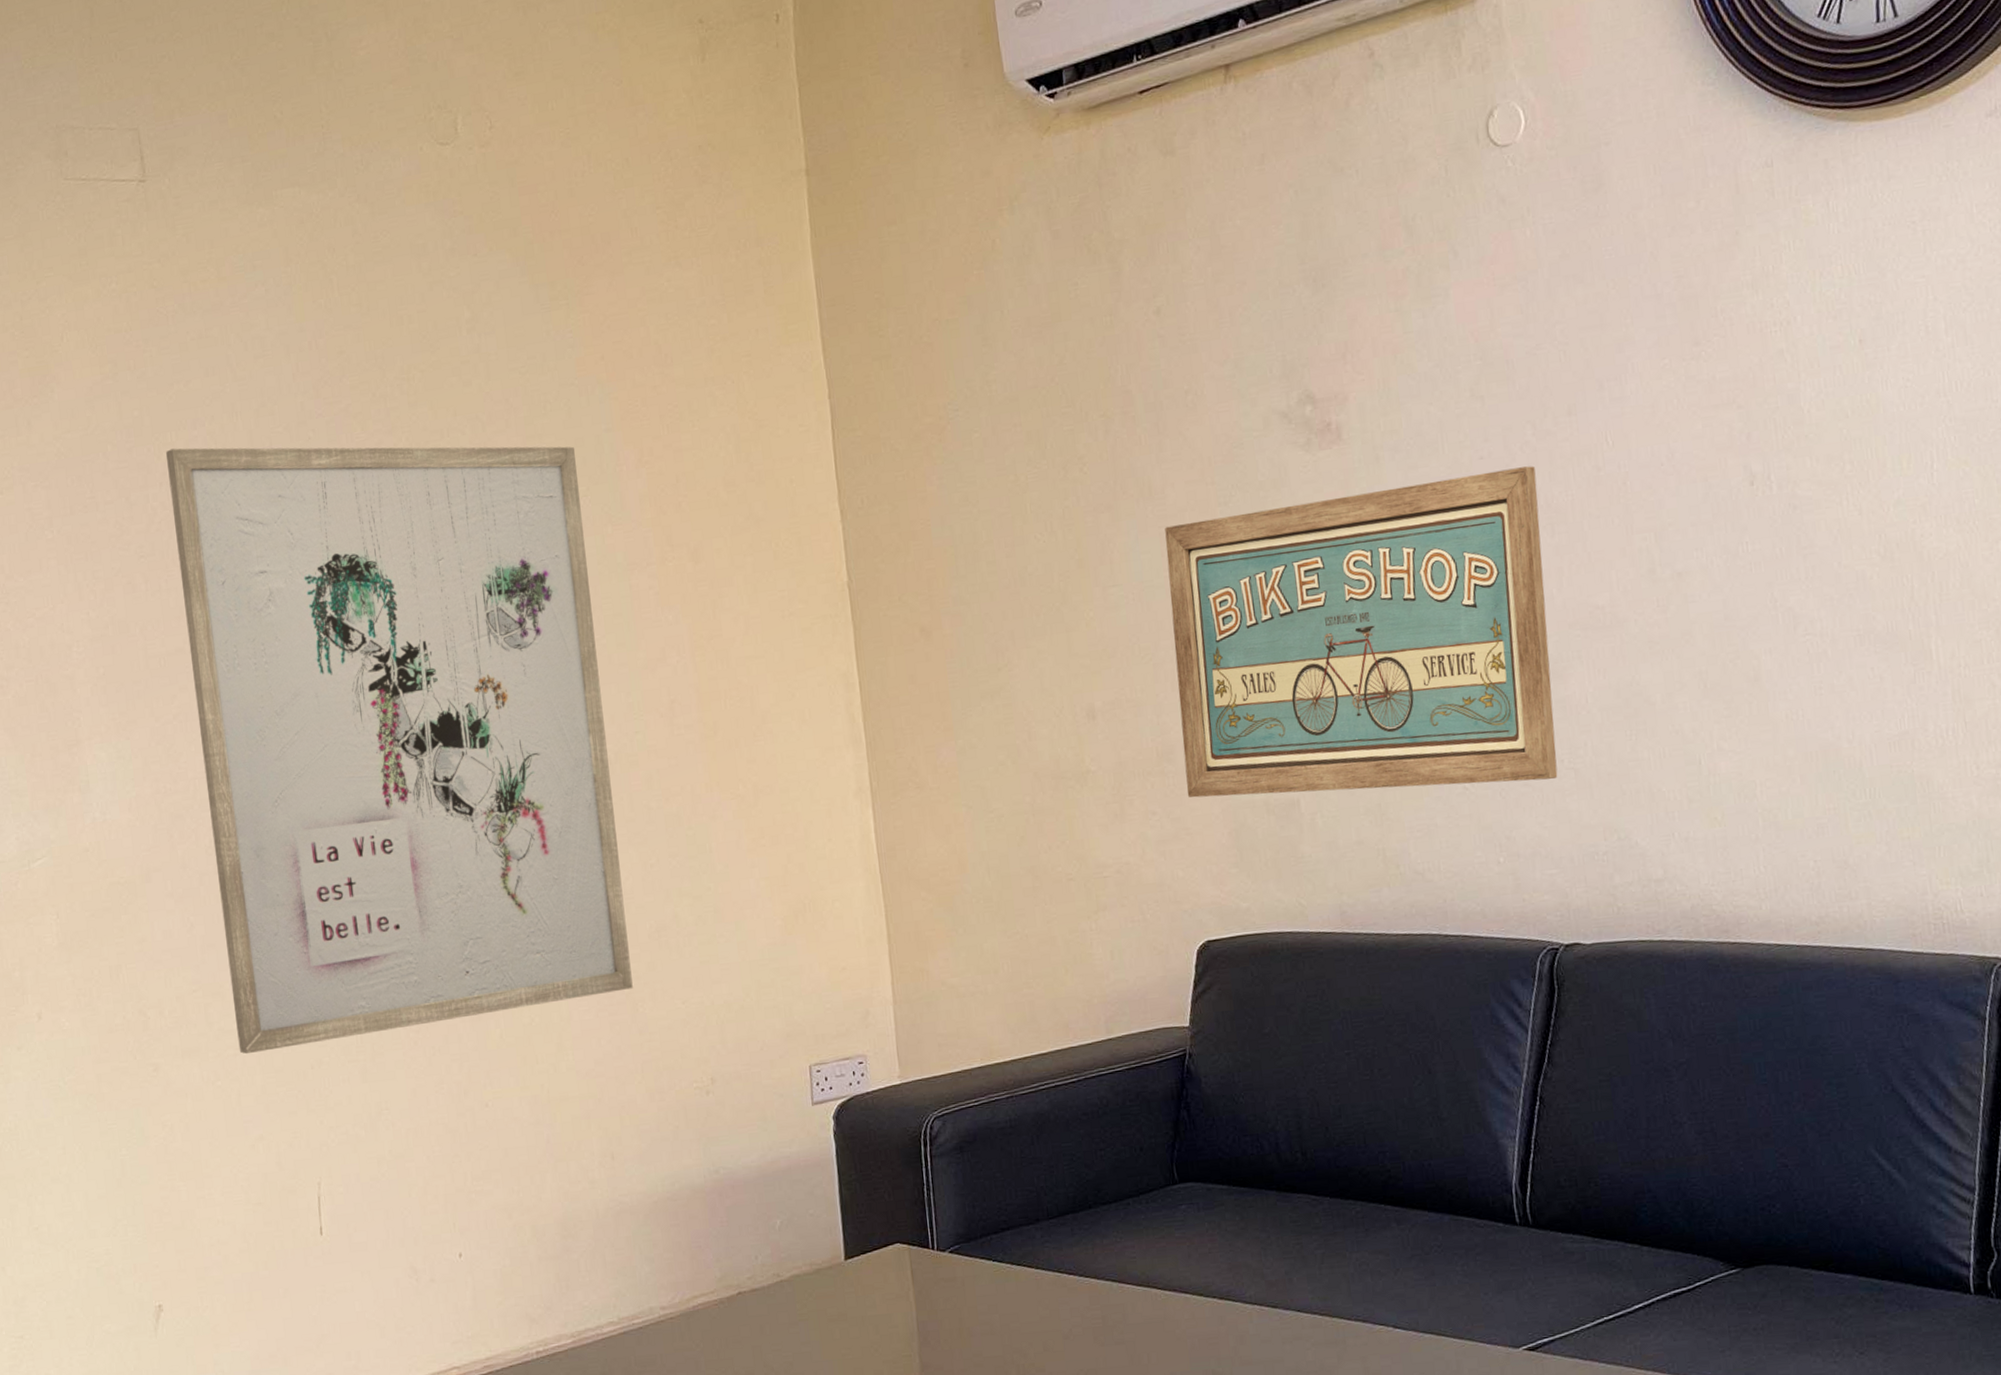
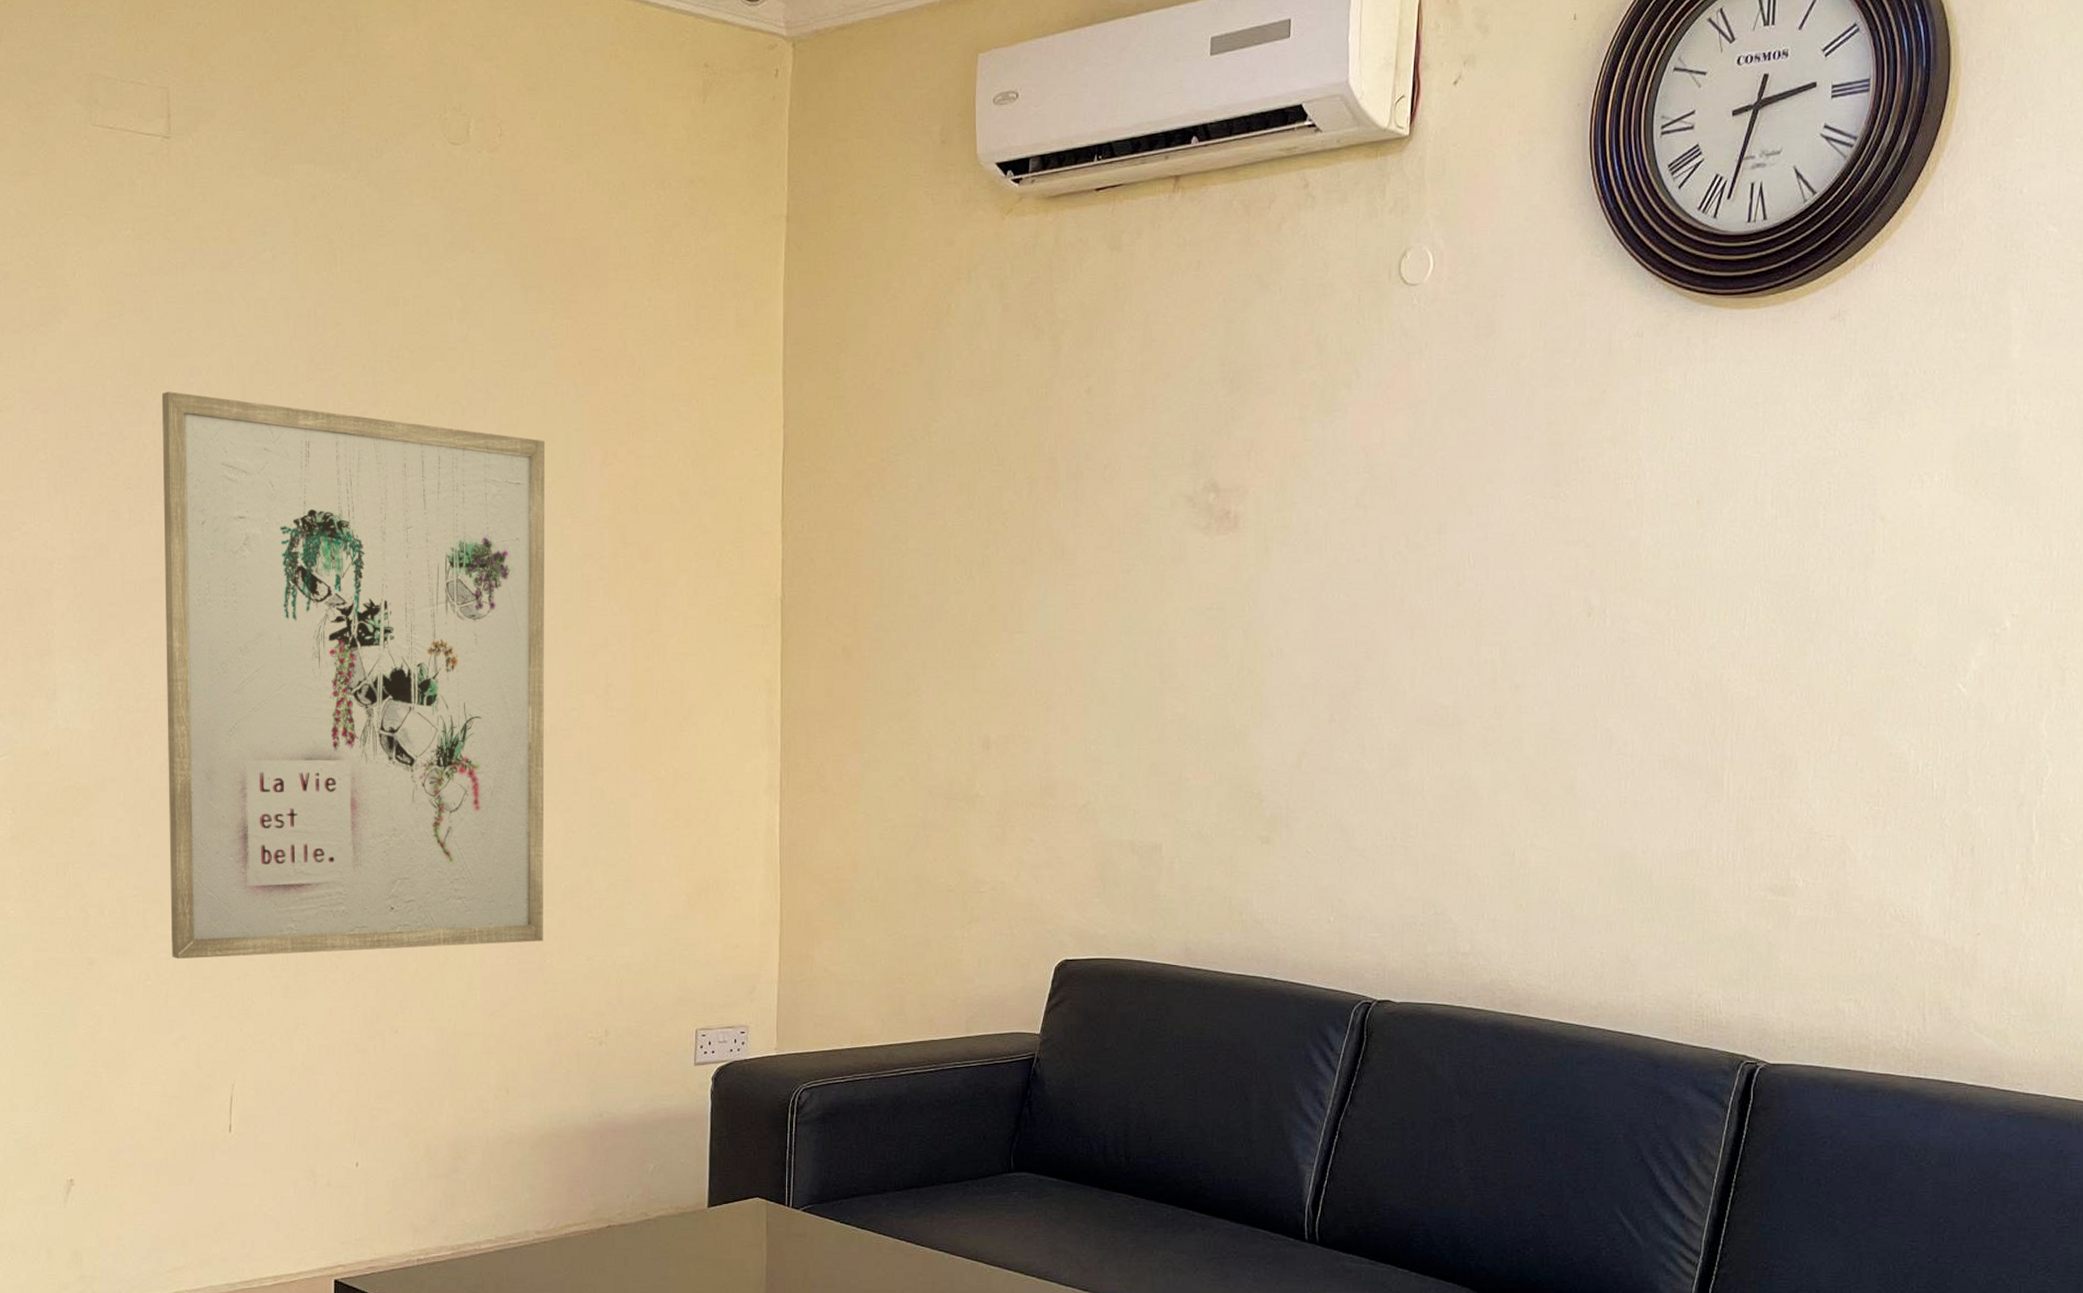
wall art: present [1165,466,1558,798] -> none [1063,574,1404,854]

